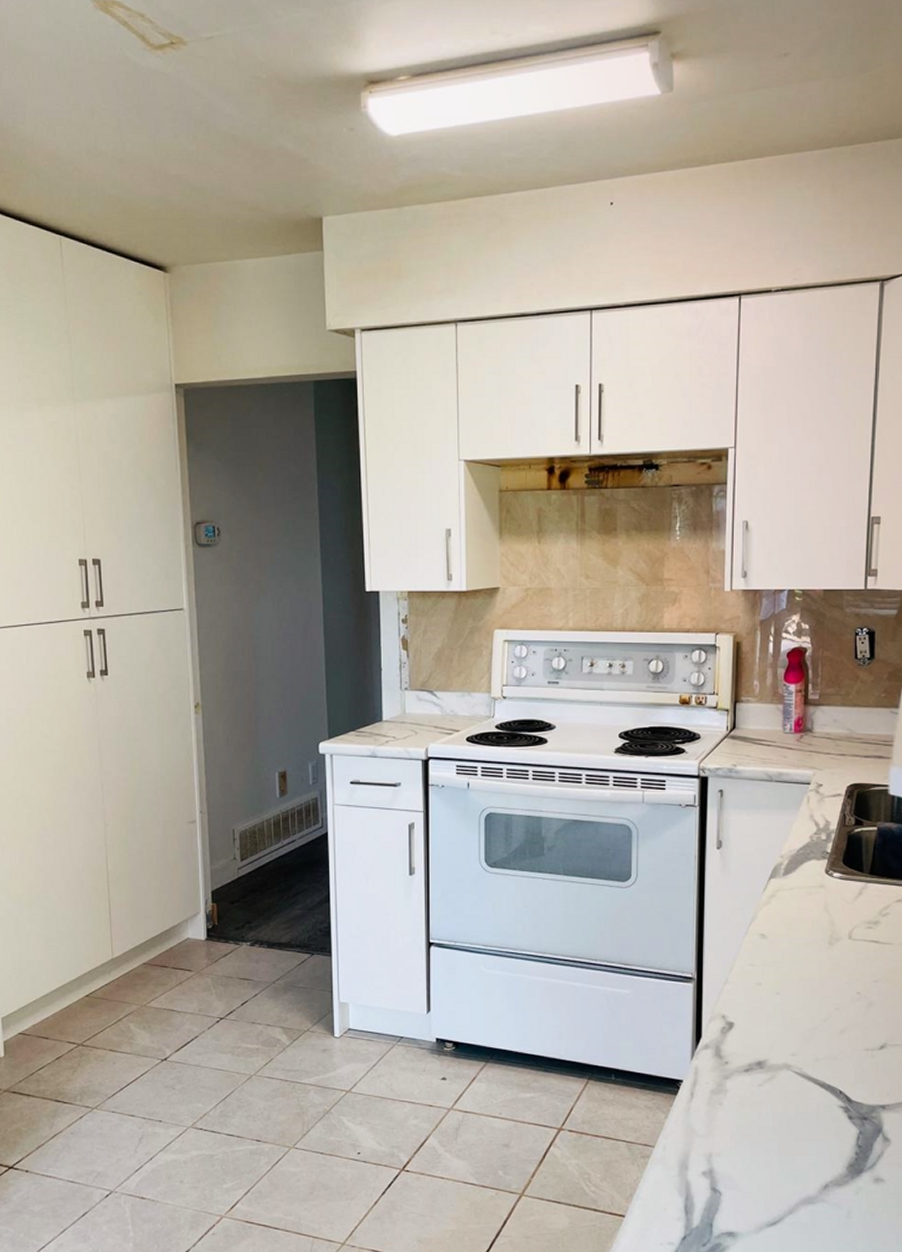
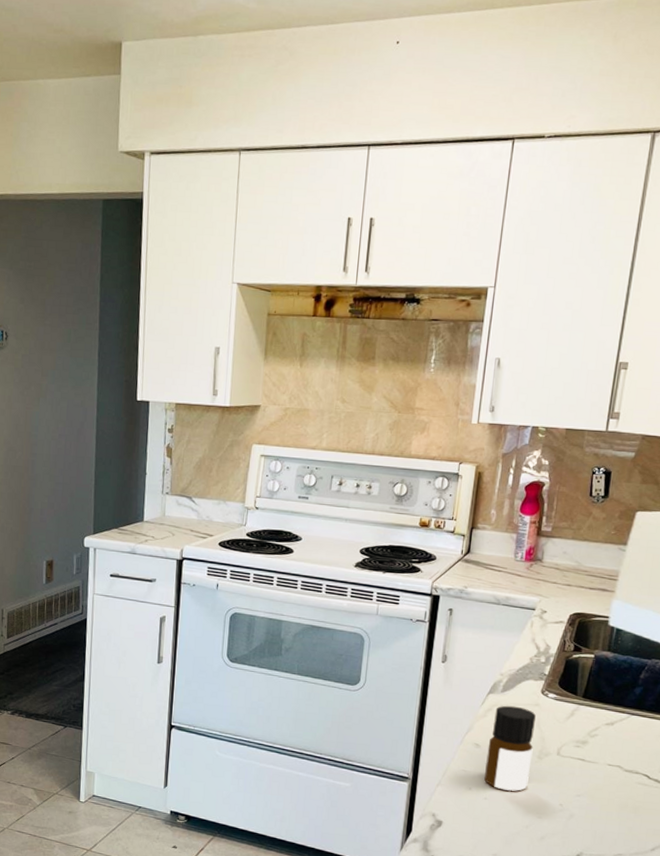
bottle: none [774,889,823,982] -> present [484,705,536,791]

